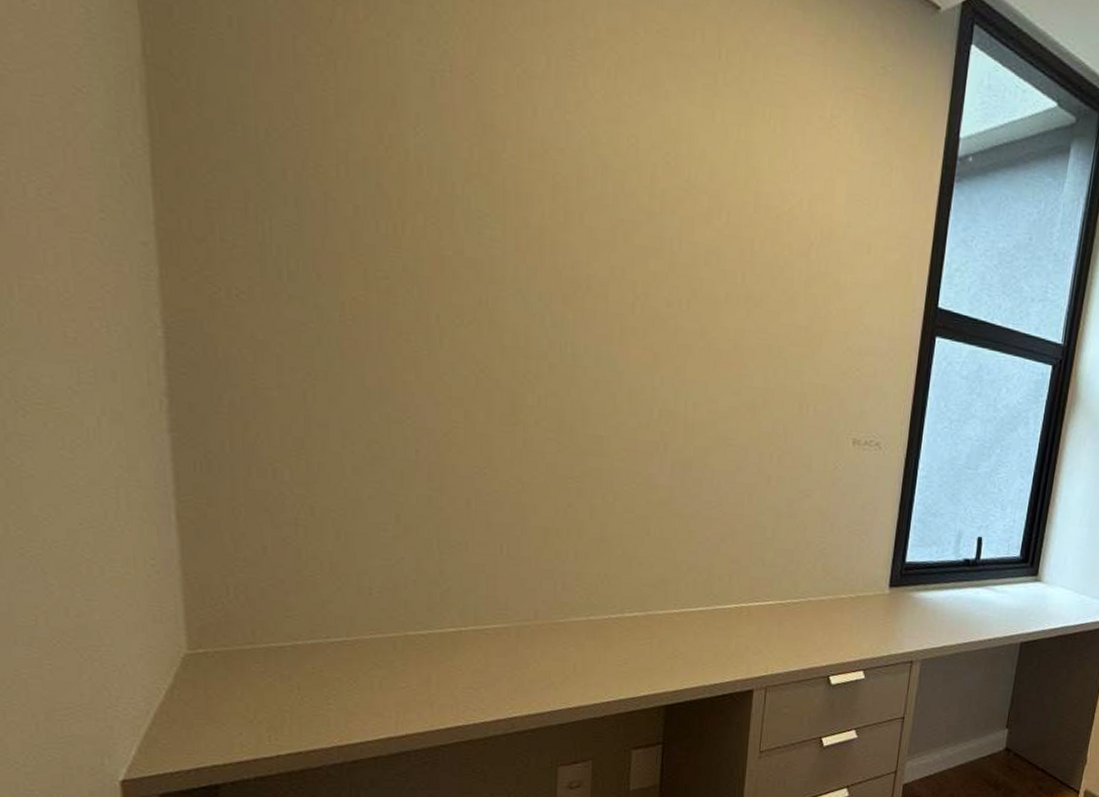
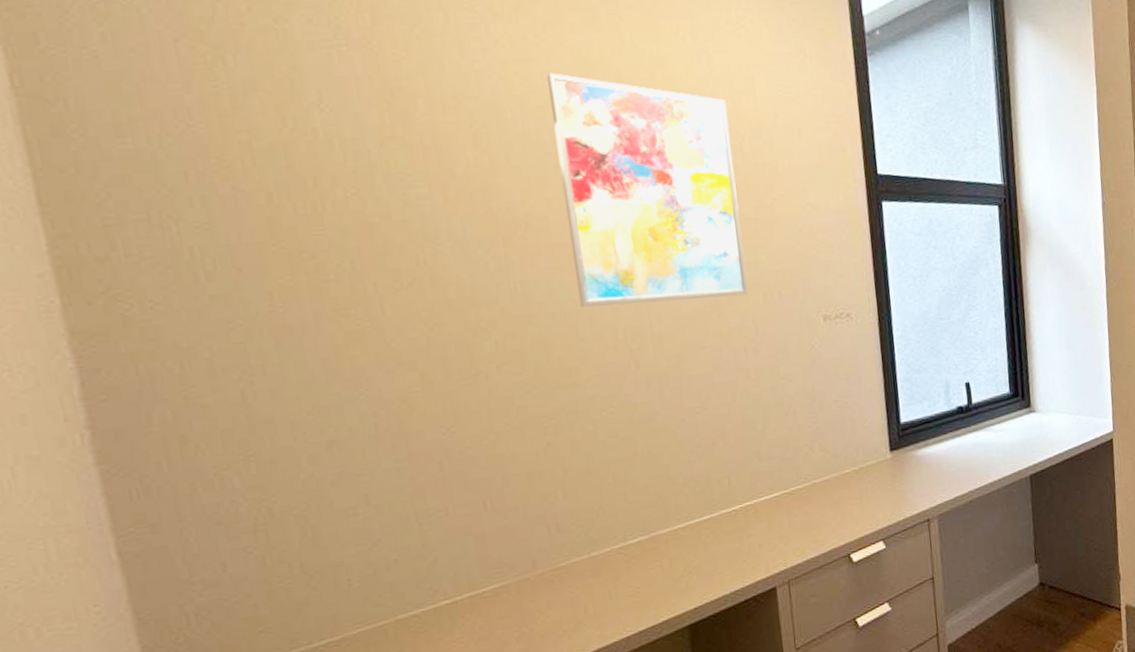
wall art: none [623,138,803,402] -> present [546,73,748,308]

